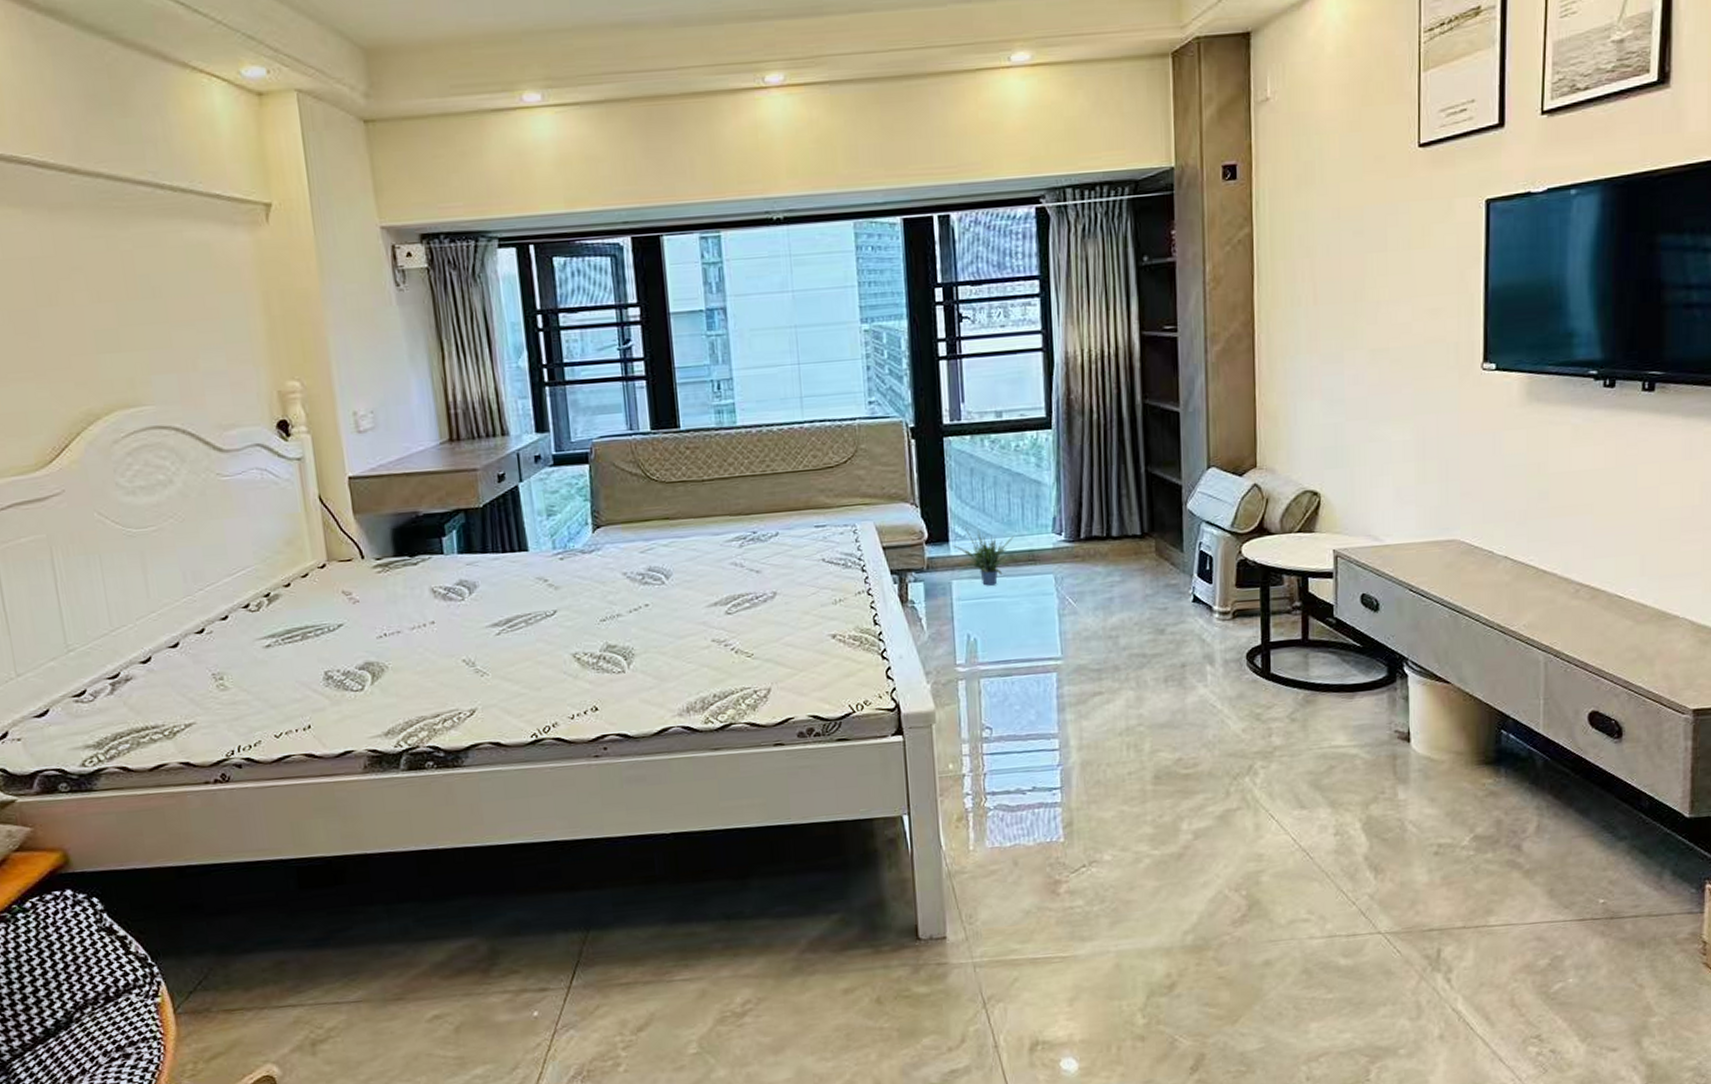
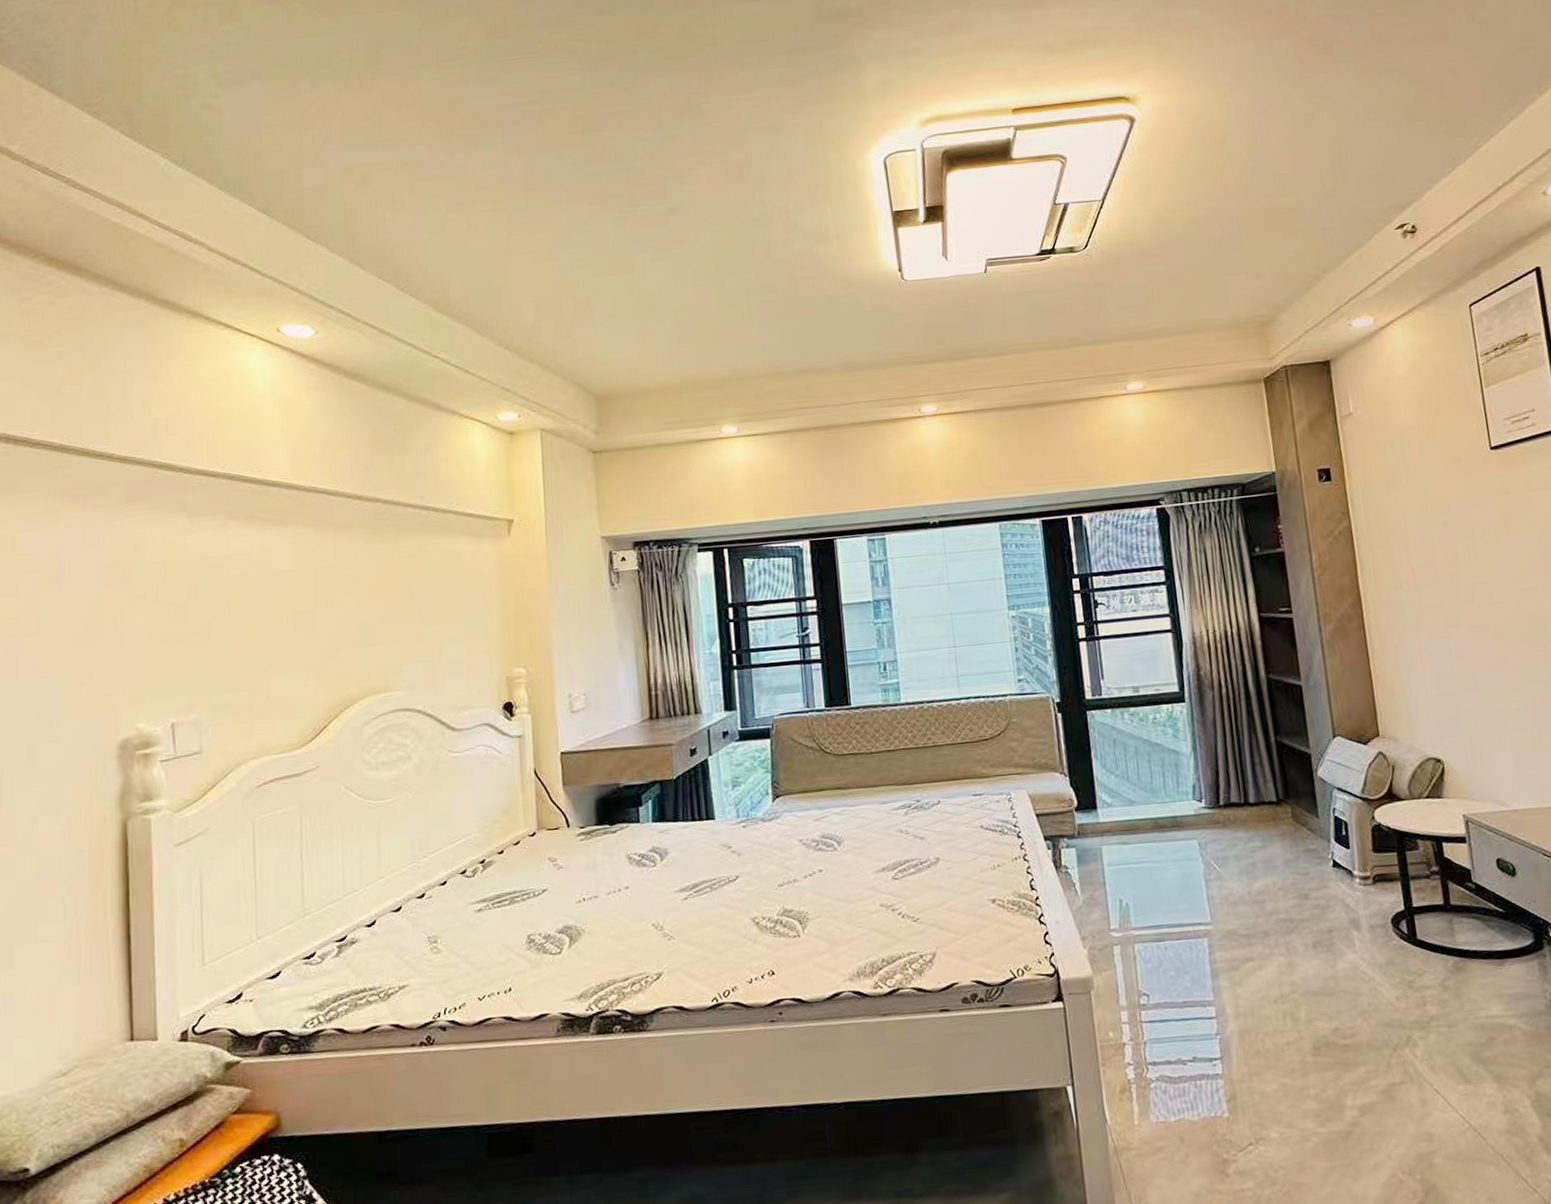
potted plant: present [952,528,1024,586] -> none [1100,796,1168,852]

